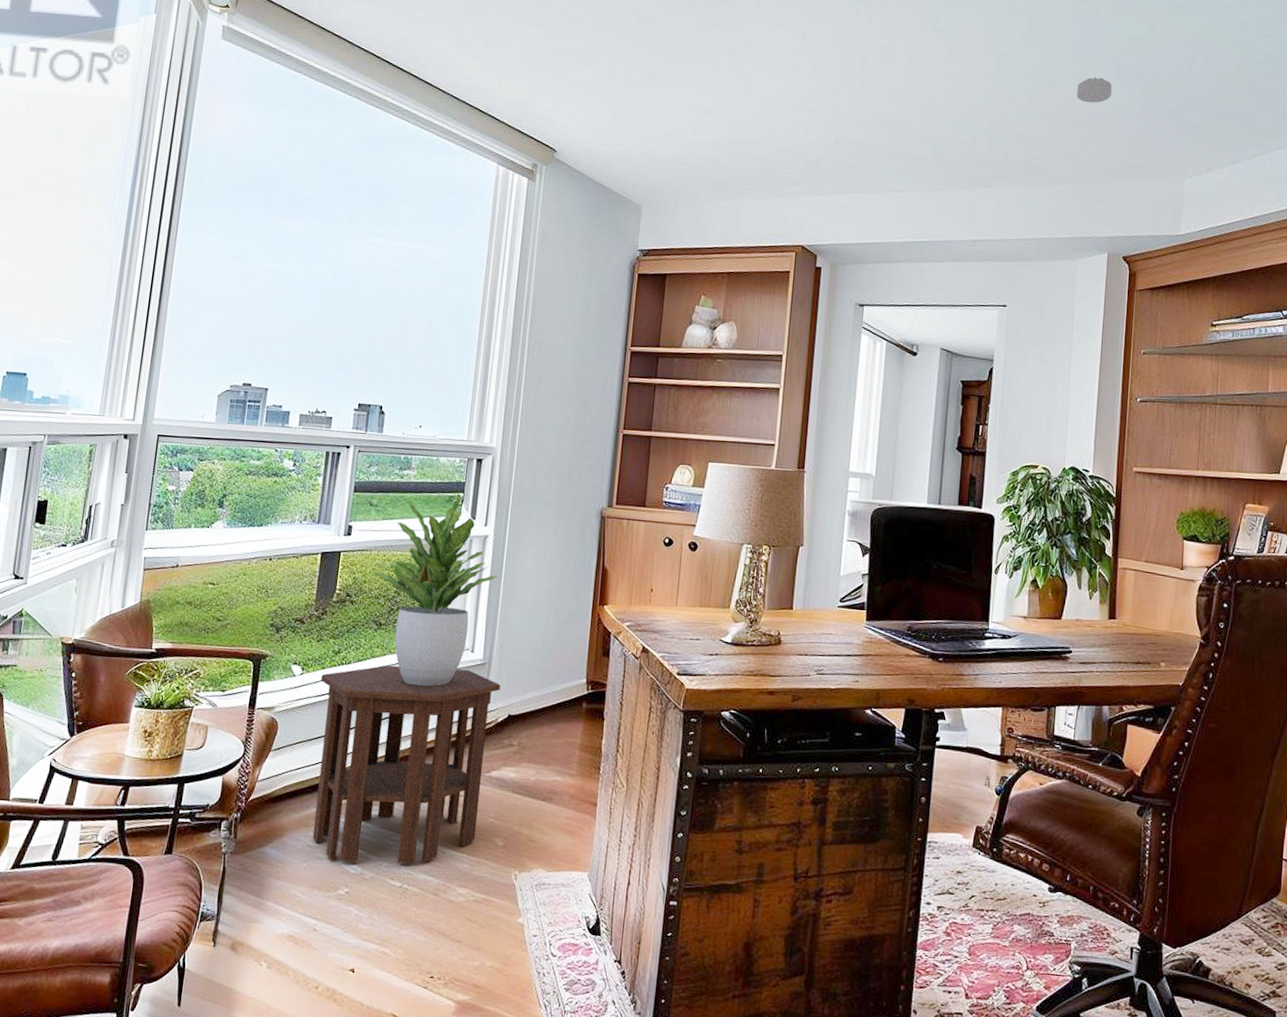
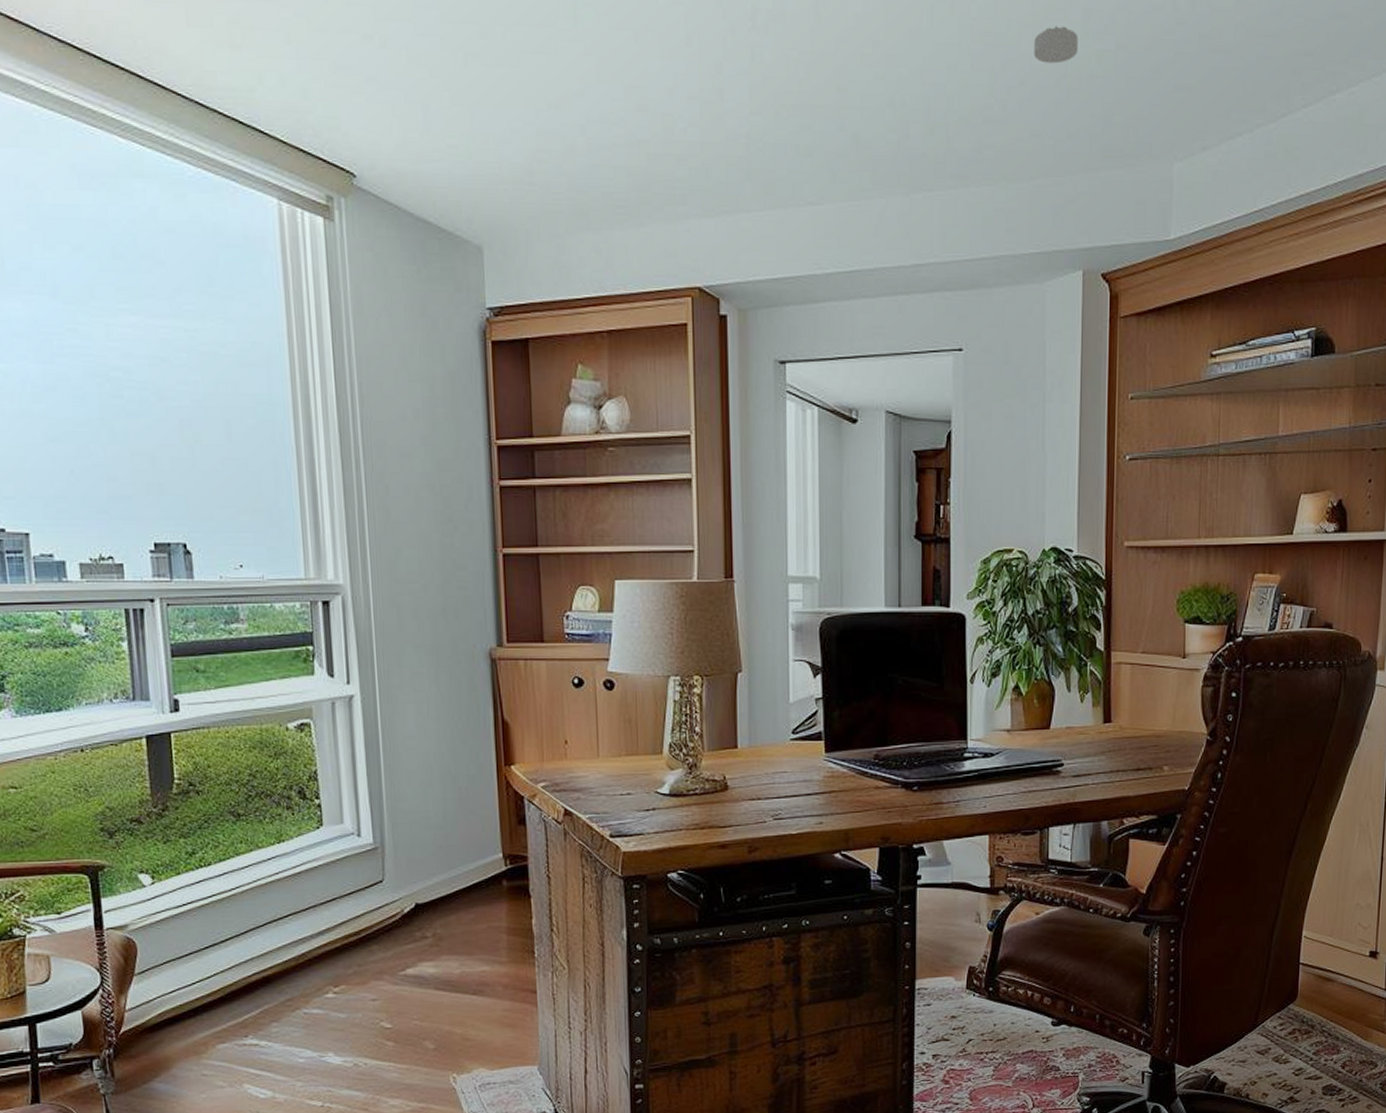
side table: present [312,665,501,864] -> none [178,857,401,1088]
potted plant: present [371,497,499,687] -> none [213,651,375,883]

